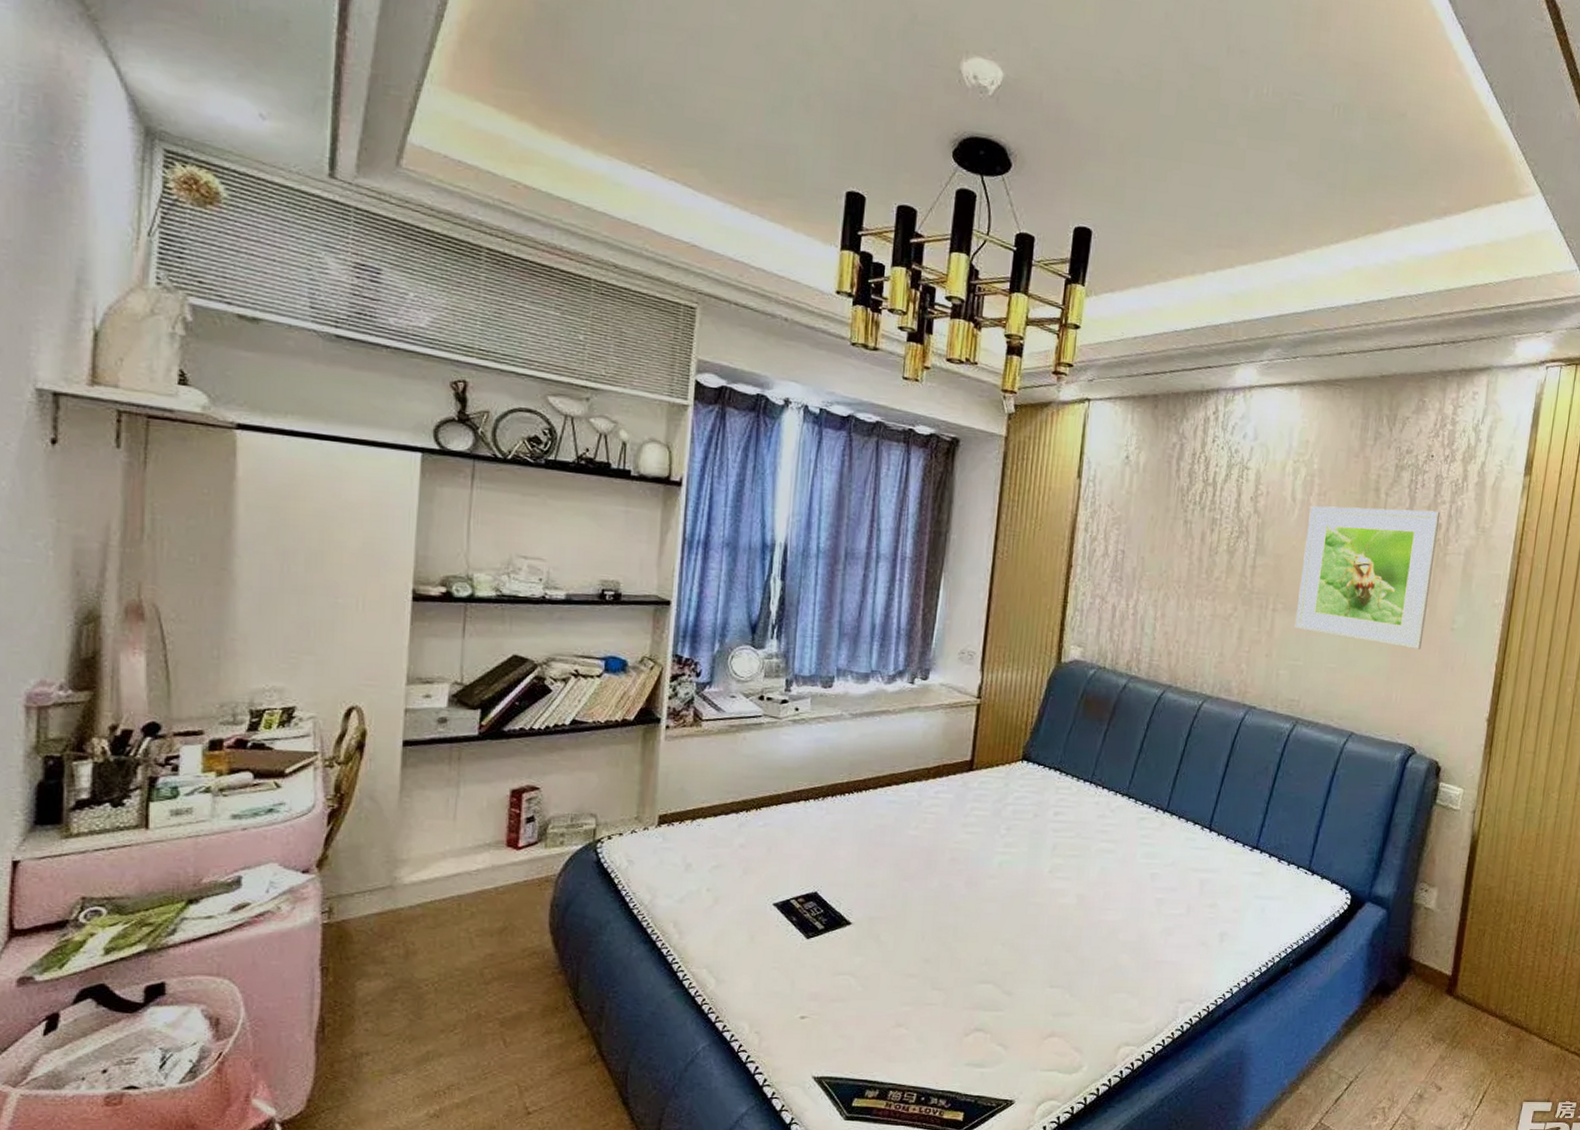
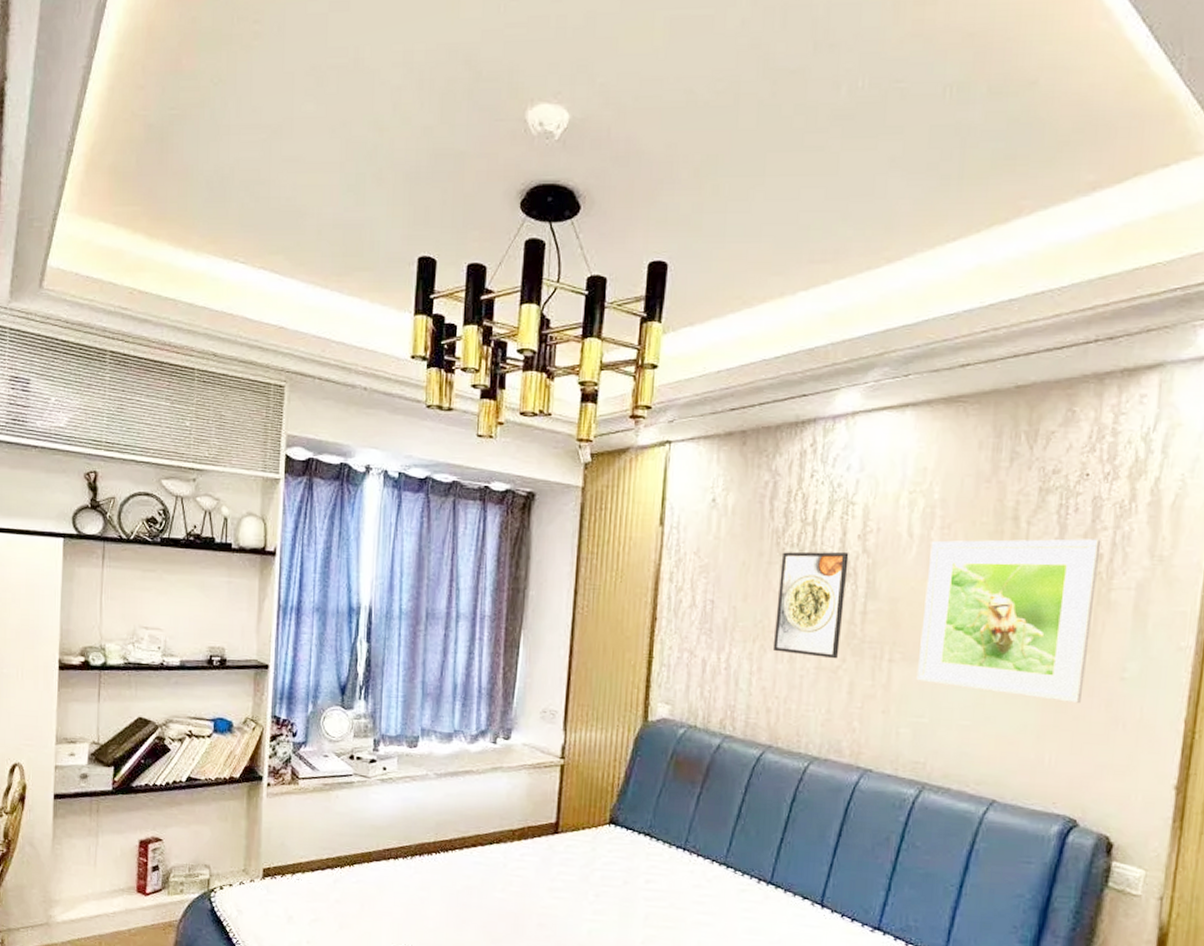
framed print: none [1175,509,1243,608] -> present [772,551,849,659]

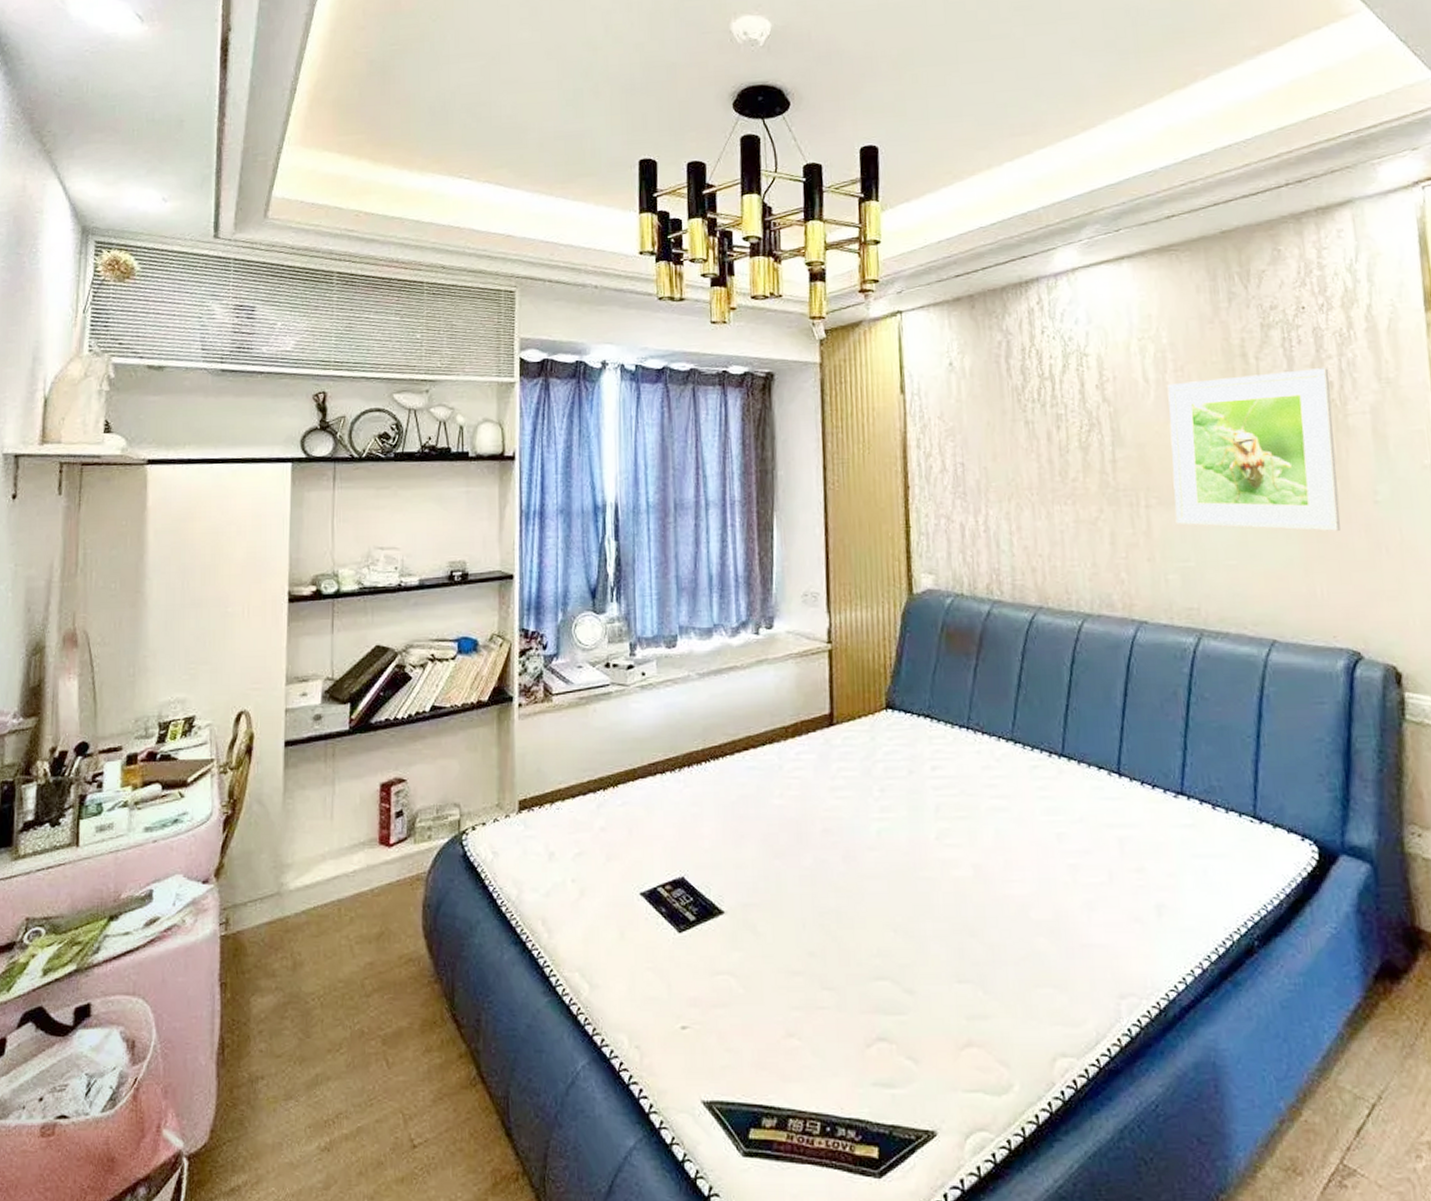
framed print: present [772,551,849,659] -> none [1024,402,1096,511]

